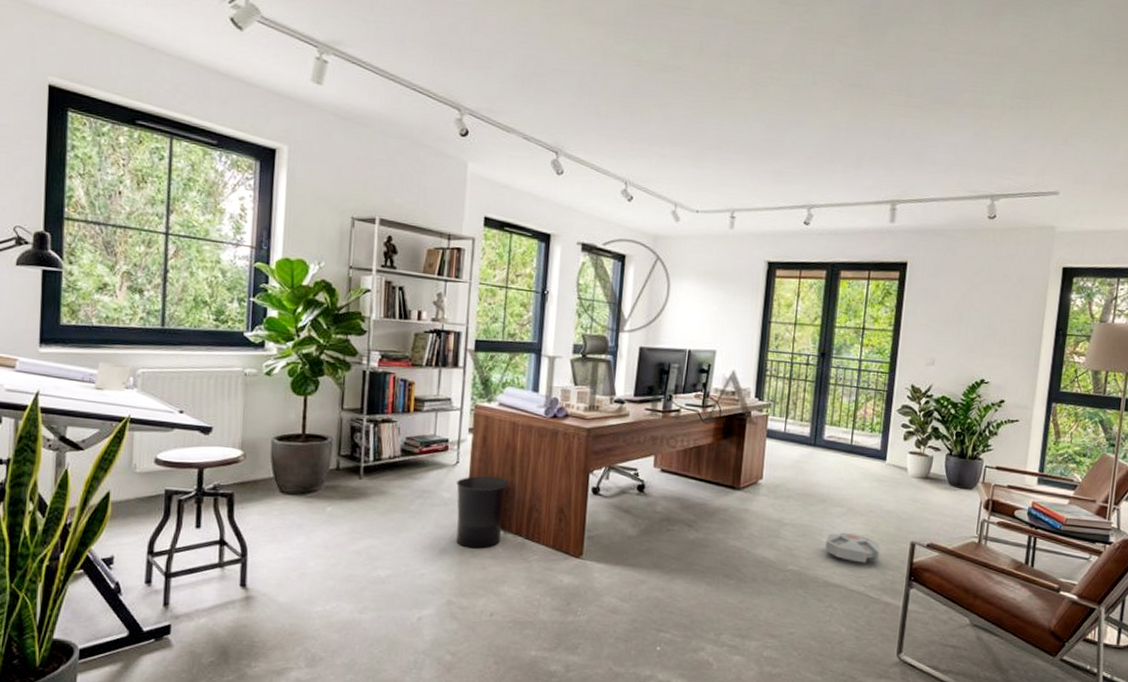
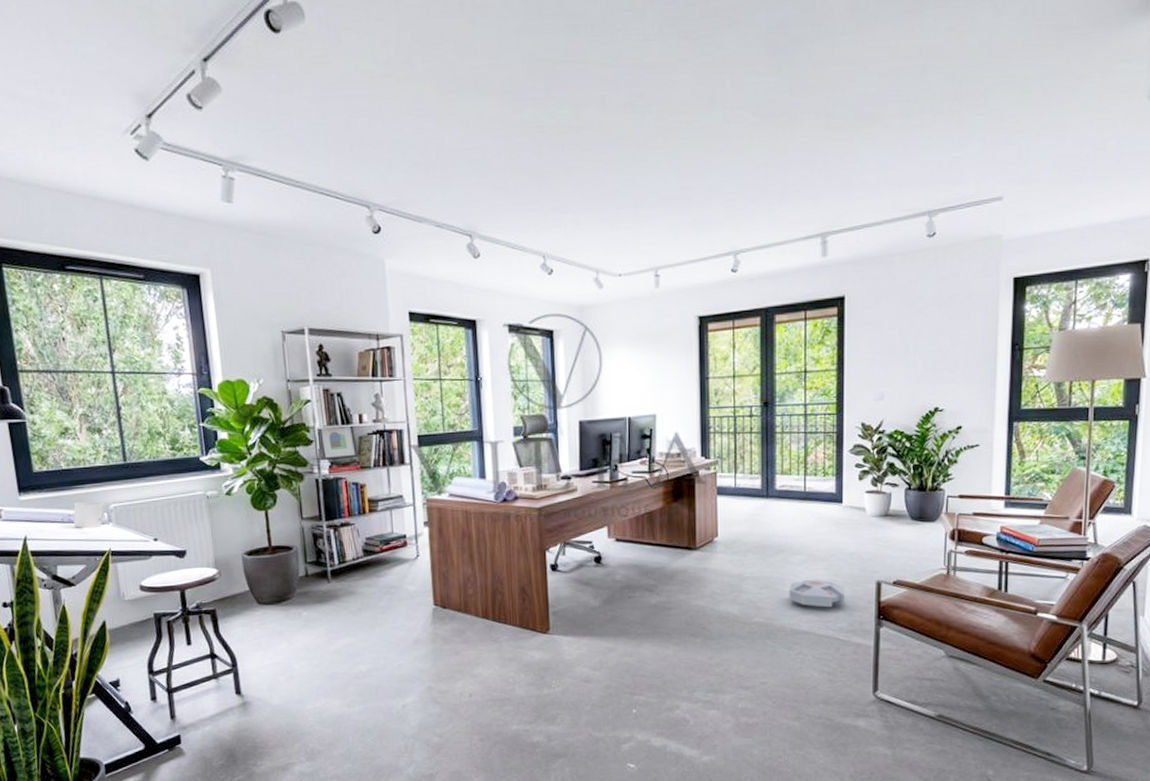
picture frame: none [373,301,412,354] -> present [317,407,358,460]
waste bin: present [456,476,508,549] -> none [419,565,469,636]

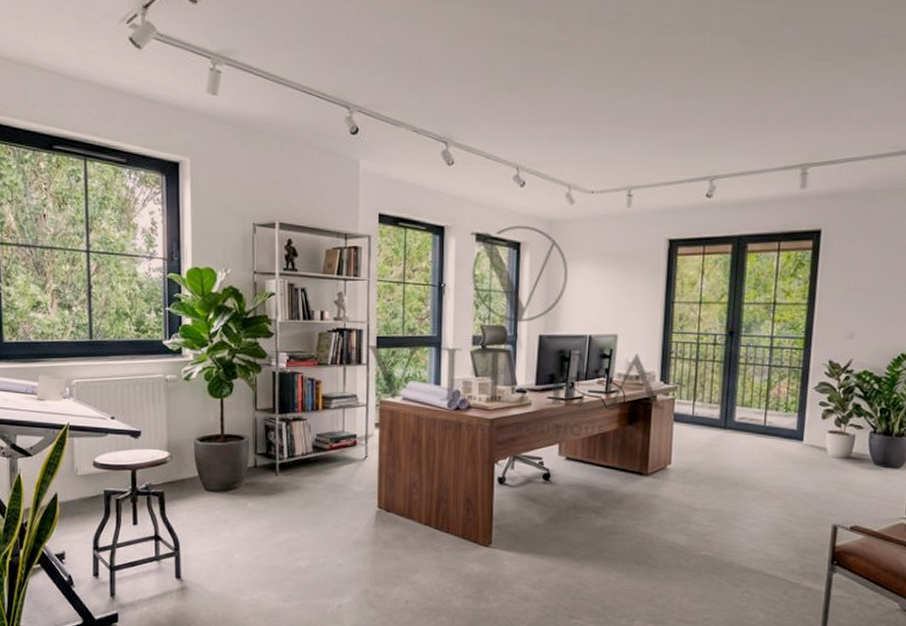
picture frame: present [317,407,358,460] -> none [279,303,316,354]
robot vacuum: present [789,579,846,608] -> none [740,516,800,548]

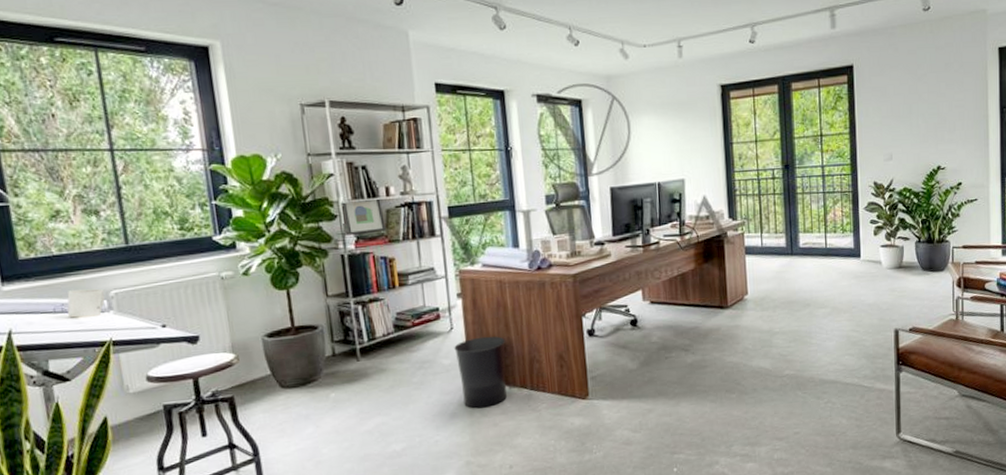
picture frame: none [279,303,316,354] -> present [341,180,386,235]
waste bin: none [366,469,416,540] -> present [454,336,507,409]

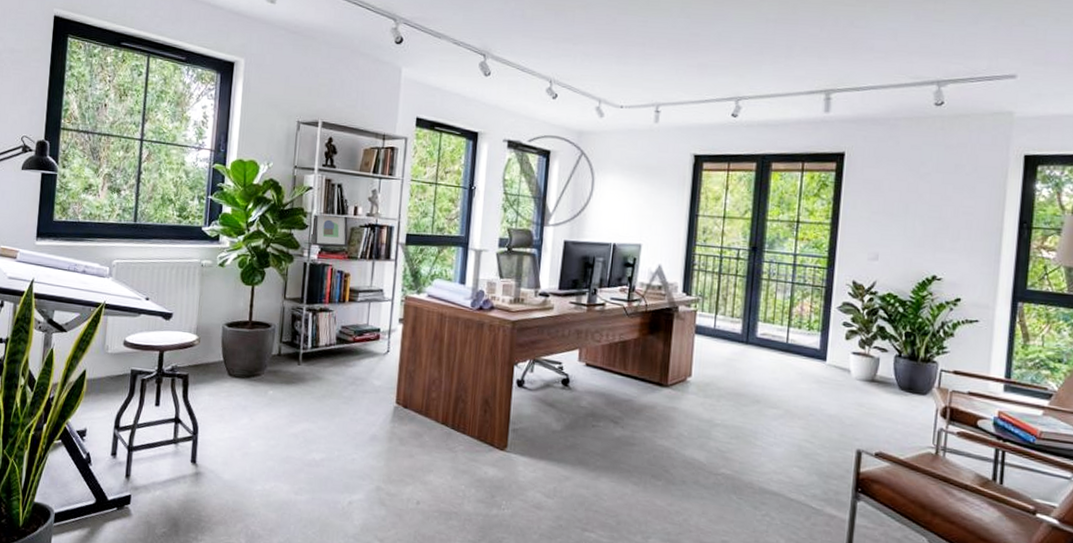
mug: present [67,288,106,318] -> none [78,253,109,281]
waste bin: present [454,336,507,409] -> none [386,365,436,437]

